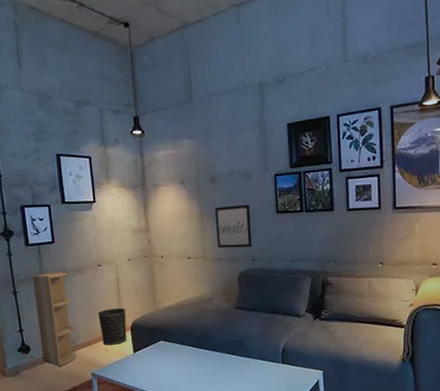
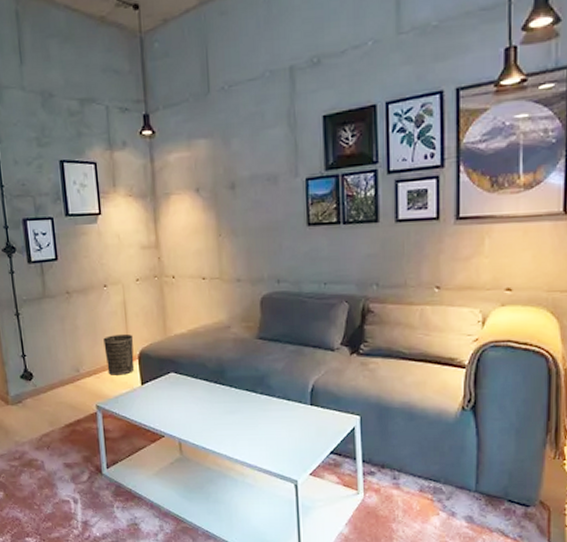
shelf: present [32,272,77,367] -> none [35,292,81,397]
wall art: present [215,204,252,249] -> none [235,215,277,268]

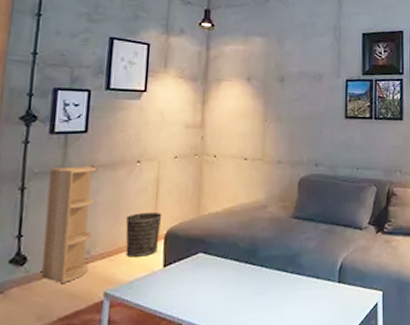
shelf: none [35,292,81,397] -> present [41,166,97,284]

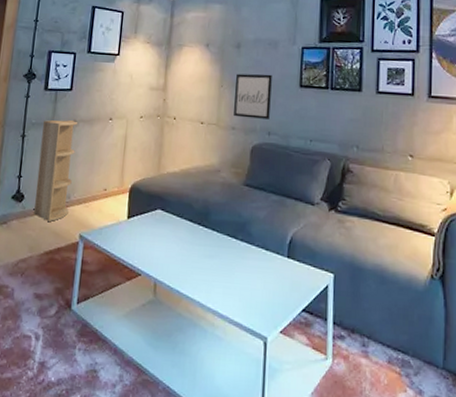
wastebasket: present [125,211,163,257] -> none [97,166,128,207]
wall art: none [279,106,318,151] -> present [234,73,272,119]

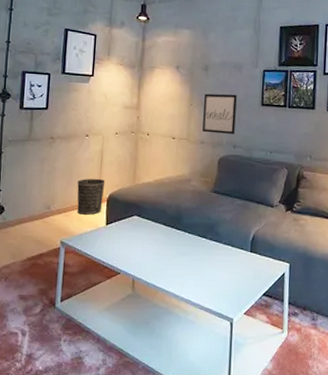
shelf: present [34,120,79,223] -> none [14,137,55,231]
wastebasket: none [97,166,128,207] -> present [77,178,106,215]

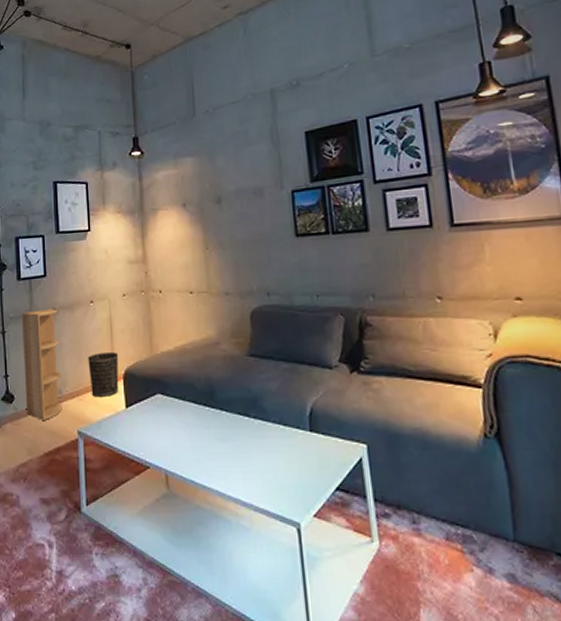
shelf: none [14,137,55,231] -> present [22,309,63,422]
wall art: present [202,93,237,134] -> none [222,227,266,281]

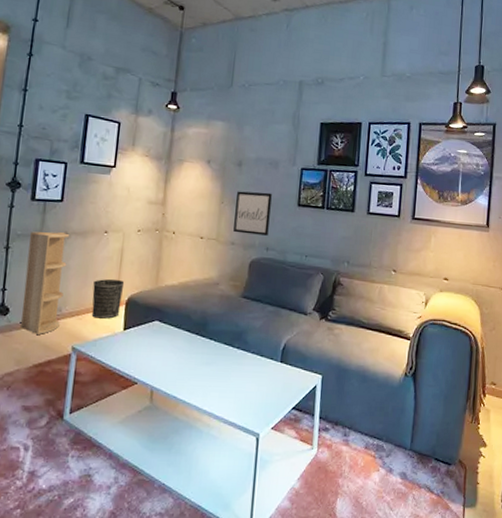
wall art: none [222,227,266,281] -> present [233,191,272,236]

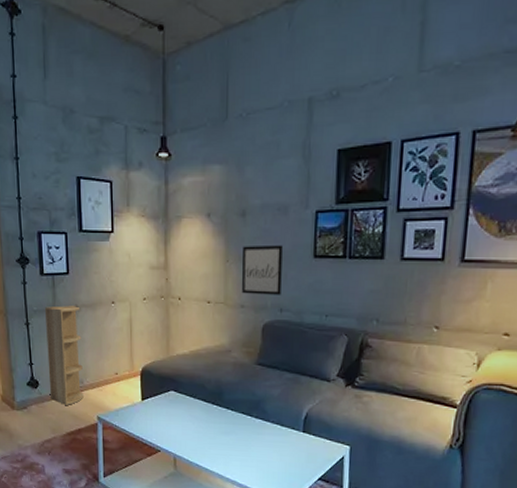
wastebasket: present [91,278,125,319] -> none [108,350,137,390]

